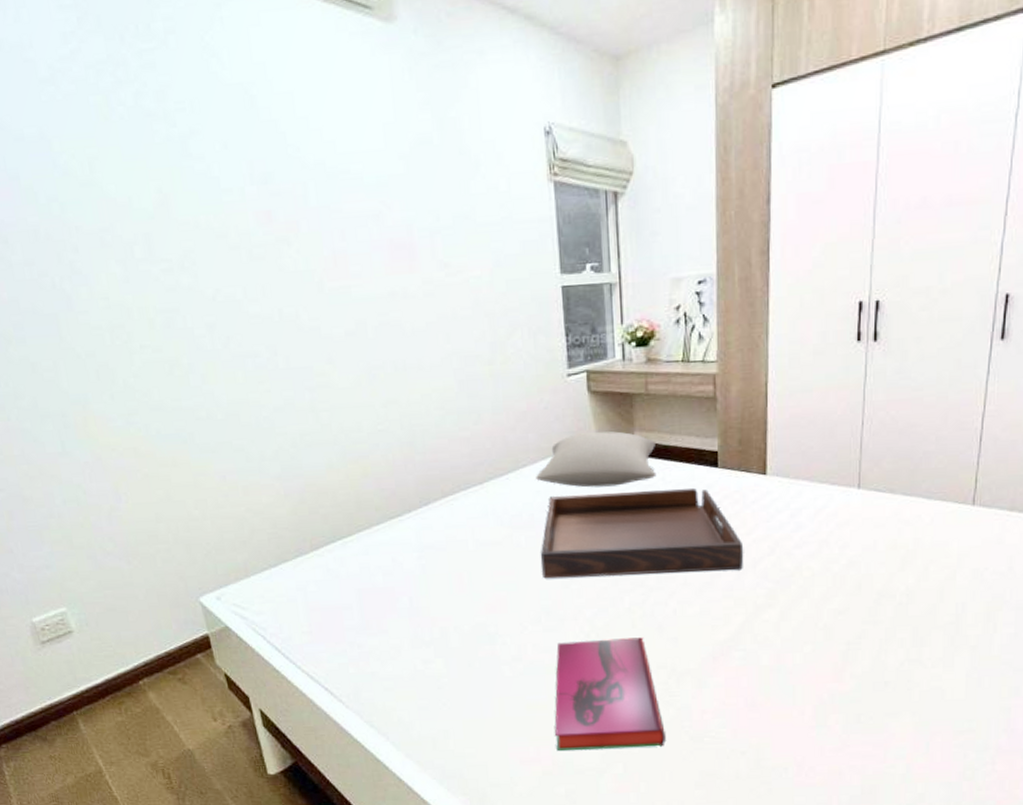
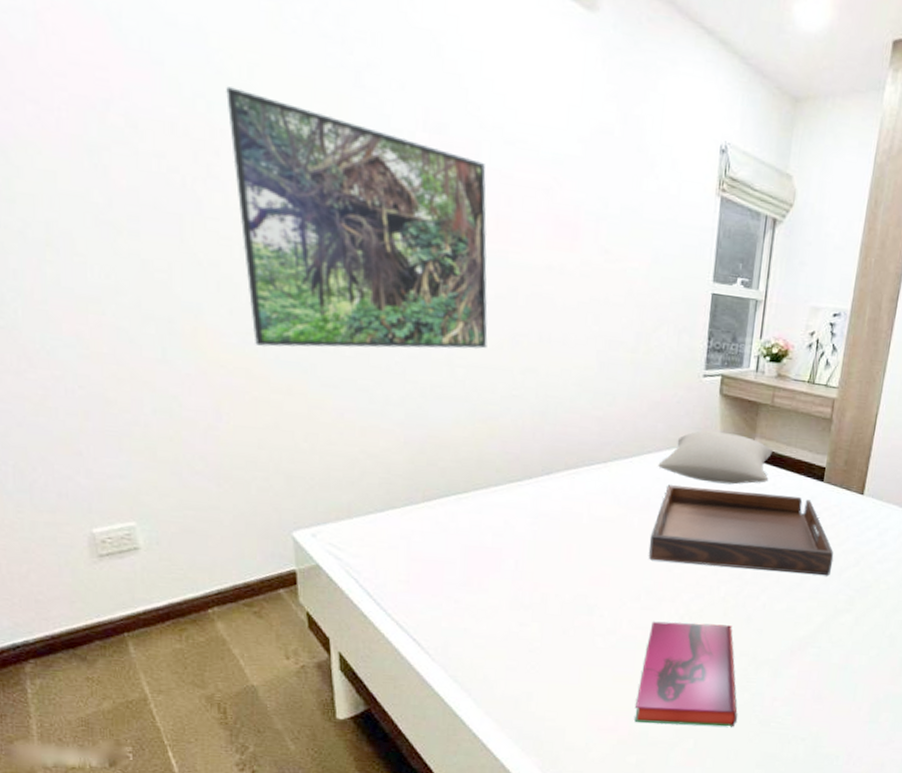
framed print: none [74,184,346,424] -> present [226,86,488,349]

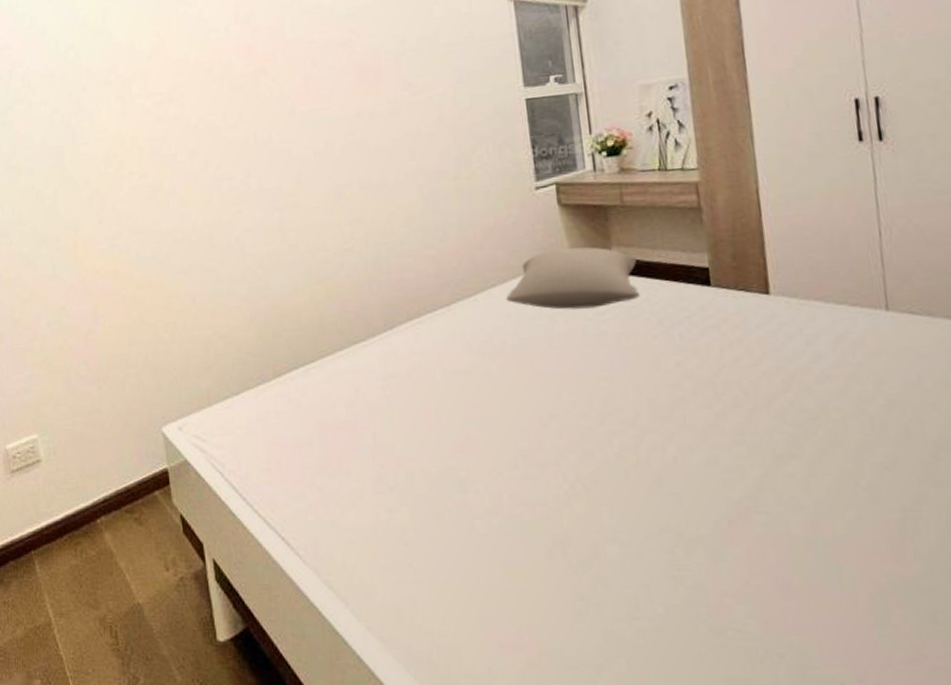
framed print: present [226,86,488,349] -> none [88,33,313,247]
hardback book: present [634,621,738,727] -> none [537,491,678,639]
serving tray: present [649,485,834,576] -> none [514,309,754,415]

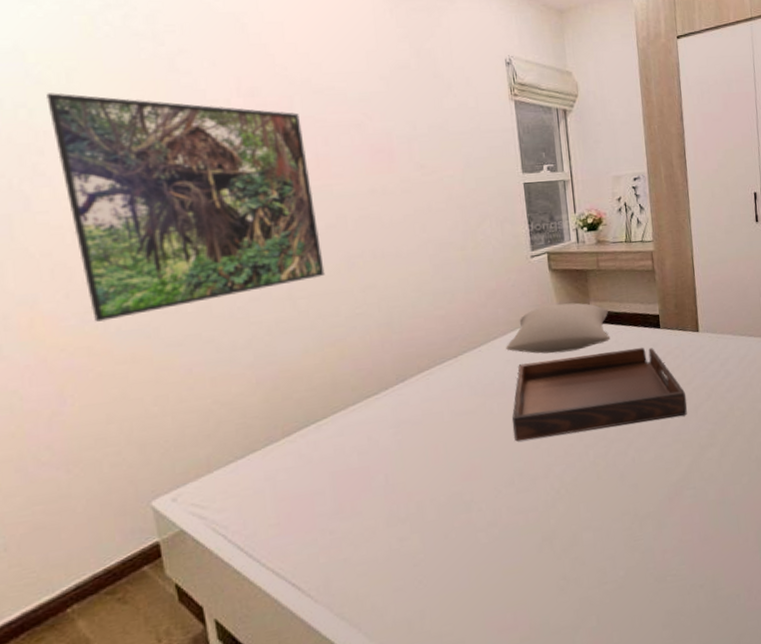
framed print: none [88,33,313,247] -> present [46,92,325,322]
serving tray: none [514,309,754,415] -> present [512,347,687,442]

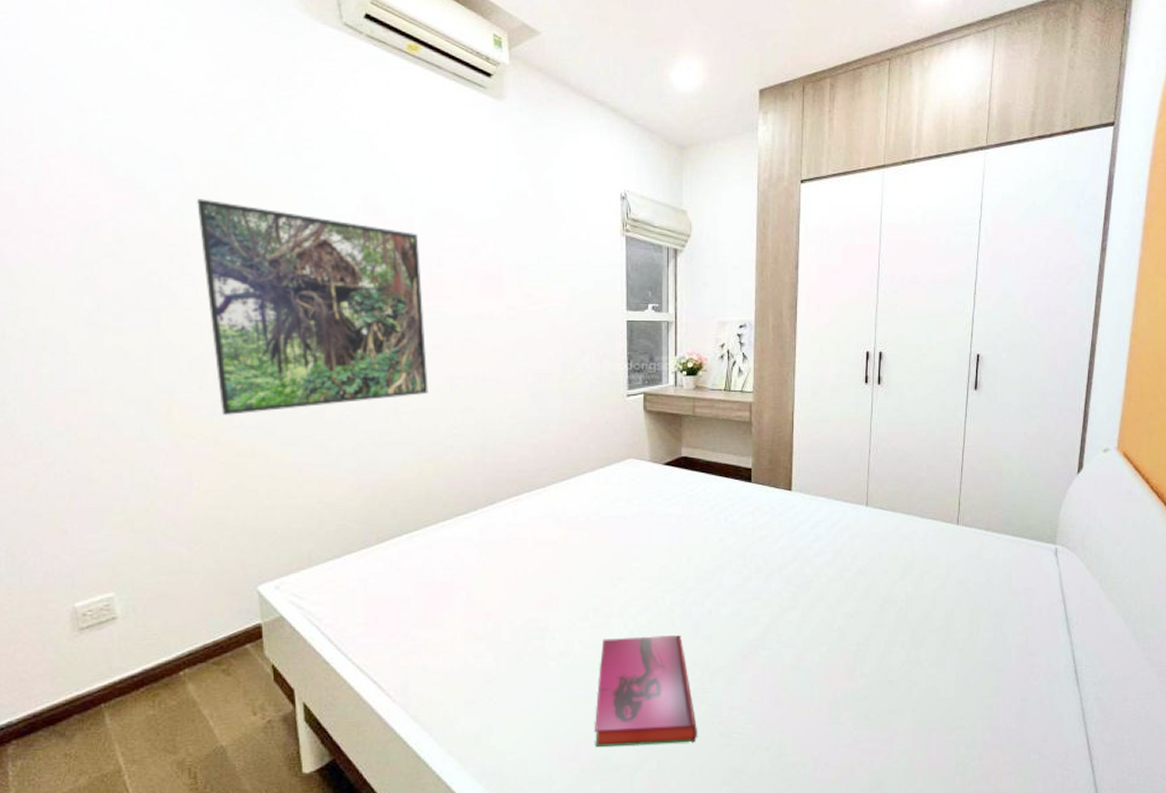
pillow: present [506,302,611,354] -> none [594,446,699,495]
serving tray: present [512,347,687,442] -> none [594,499,771,577]
hardback book: none [529,487,633,613] -> present [595,635,697,747]

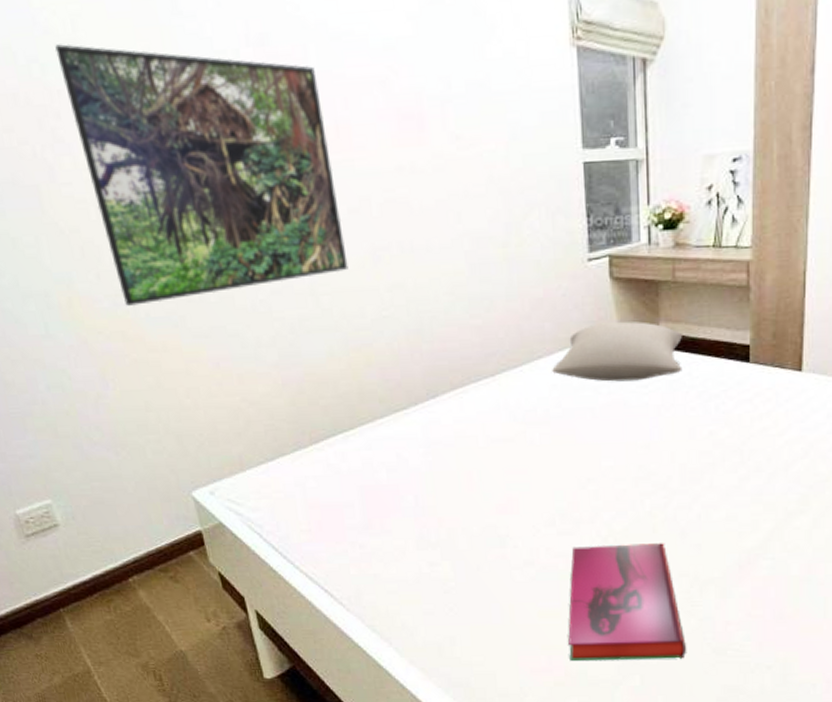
pillow: none [594,446,699,495] -> present [552,321,683,382]

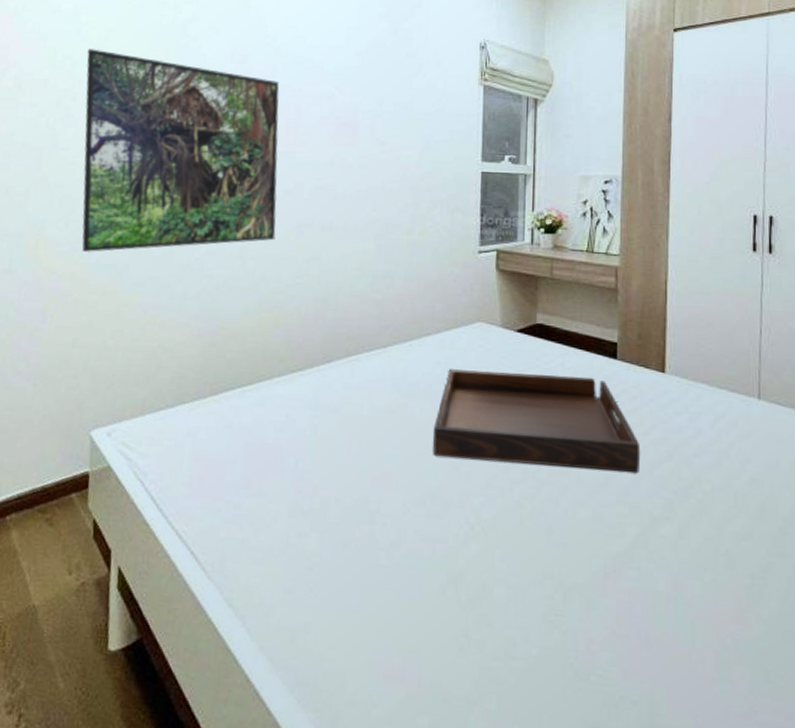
pillow: present [552,321,683,382] -> none [438,309,556,366]
serving tray: none [556,383,775,479] -> present [433,369,641,474]
hardback book: present [568,543,686,660] -> none [424,531,547,680]

